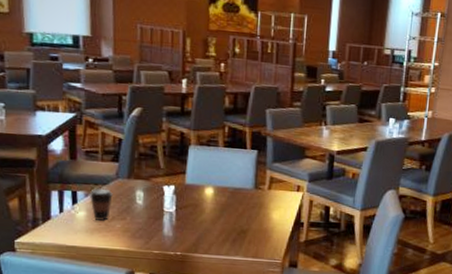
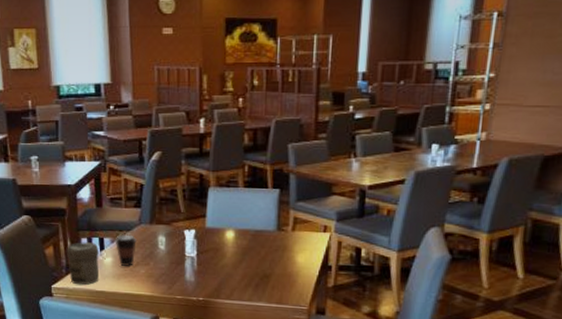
jar: none [34,195,71,240] -> present [67,242,100,285]

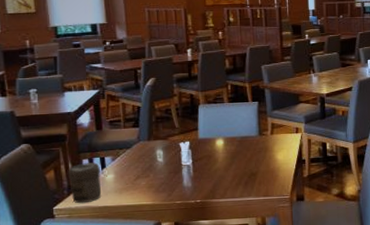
coffee cup: present [114,234,137,266] -> none [115,151,136,181]

